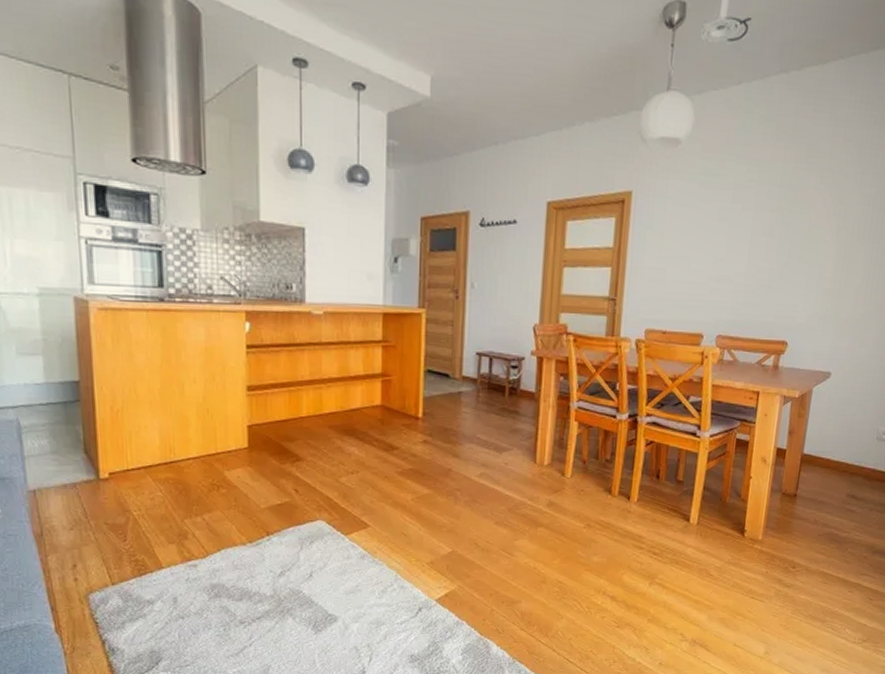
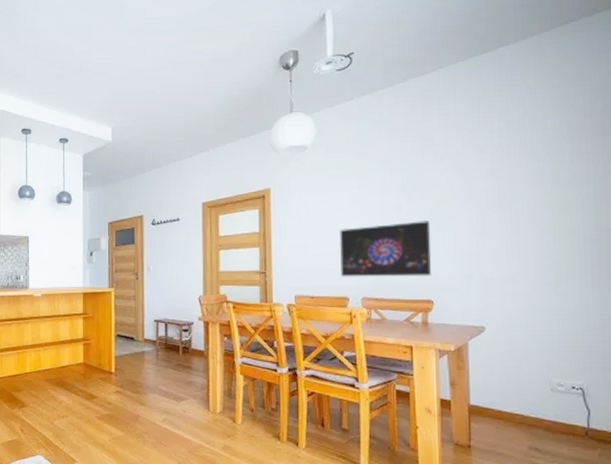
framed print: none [698,249,799,315] -> present [339,221,432,277]

